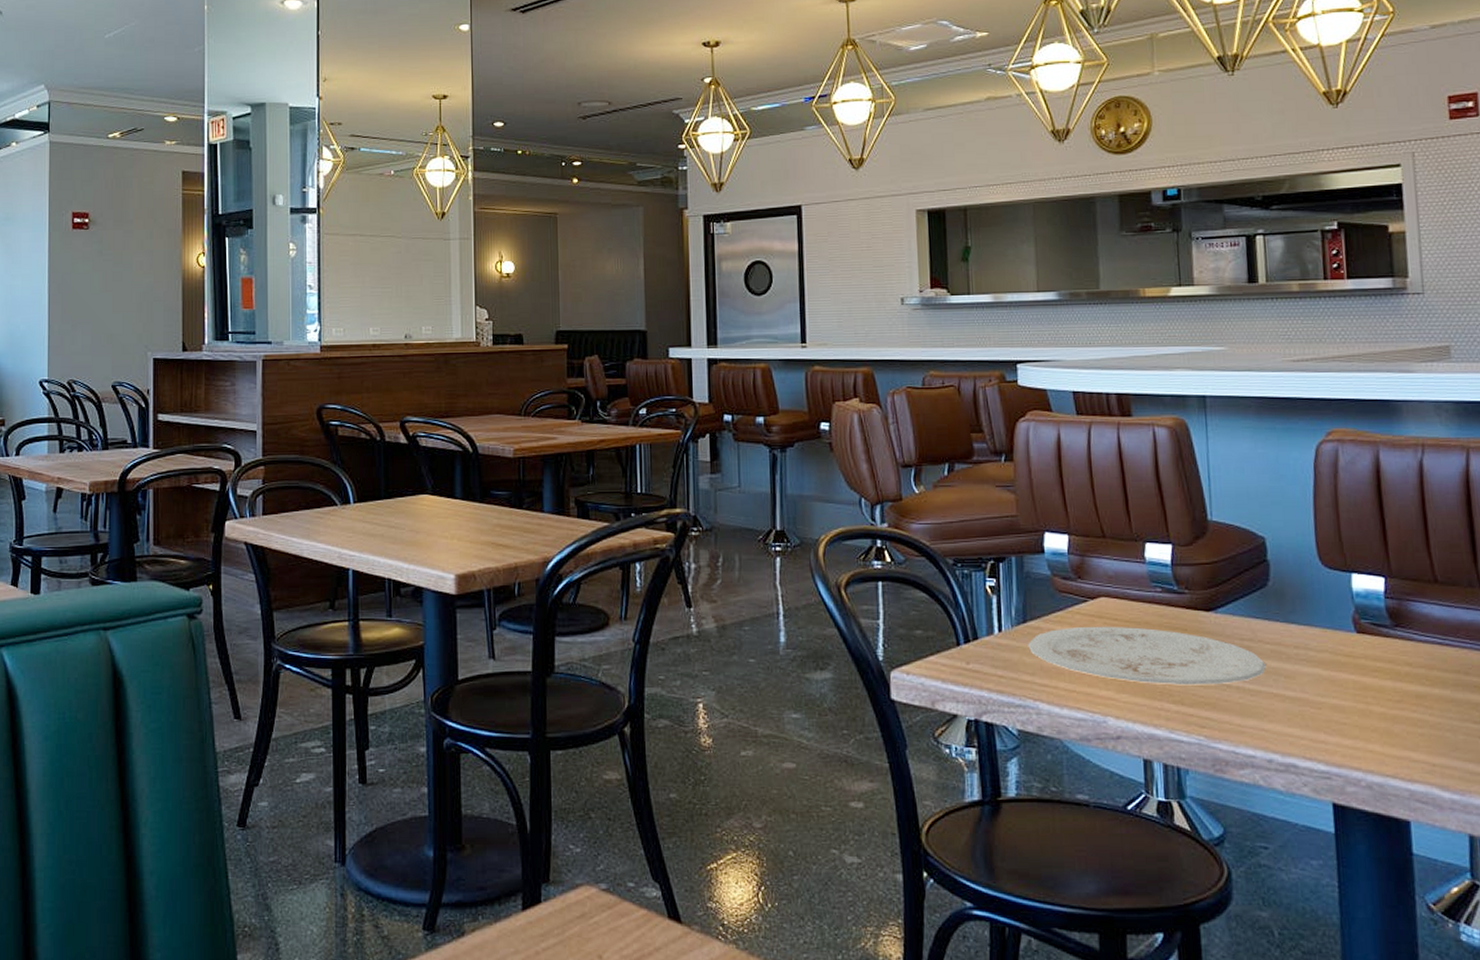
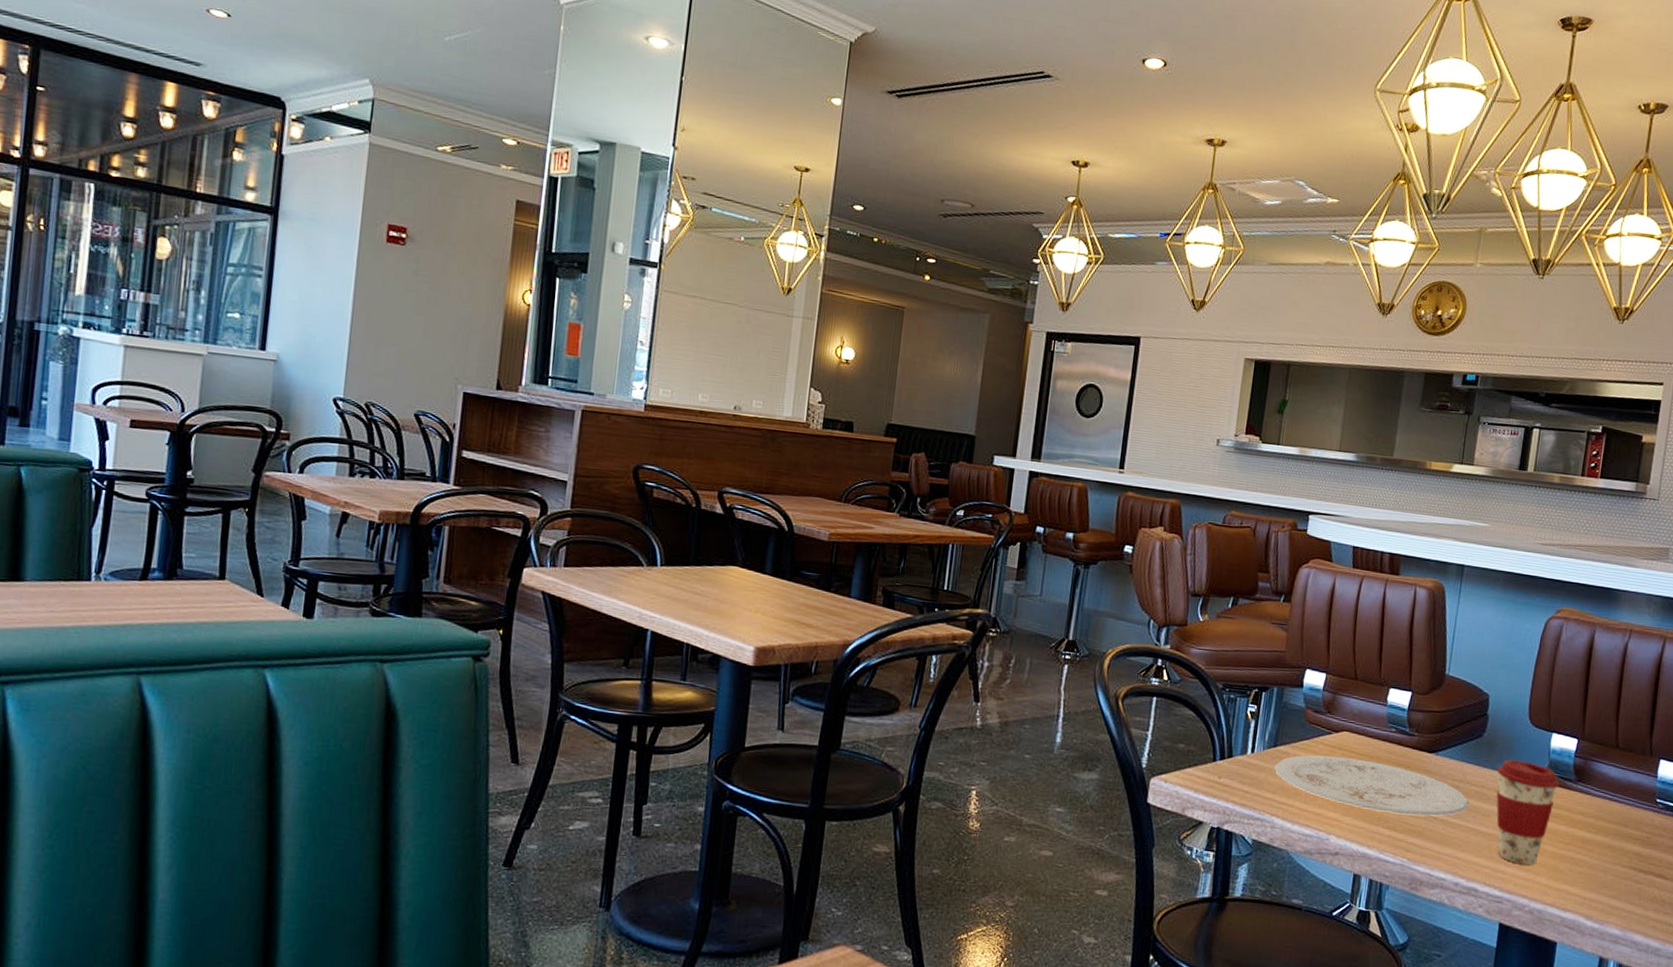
coffee cup: none [1293,609,1373,730] -> present [1496,759,1560,865]

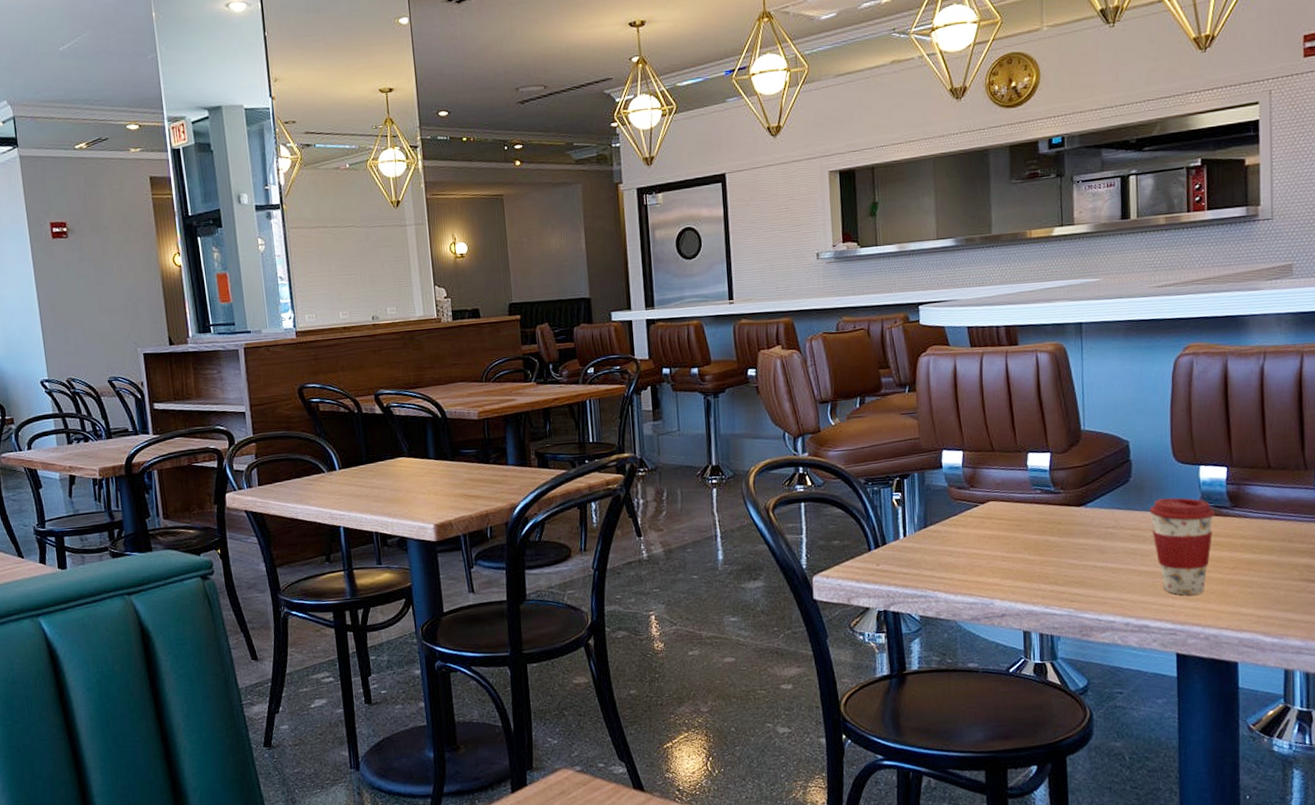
plate: present [1274,755,1469,816] -> none [928,524,1126,570]

